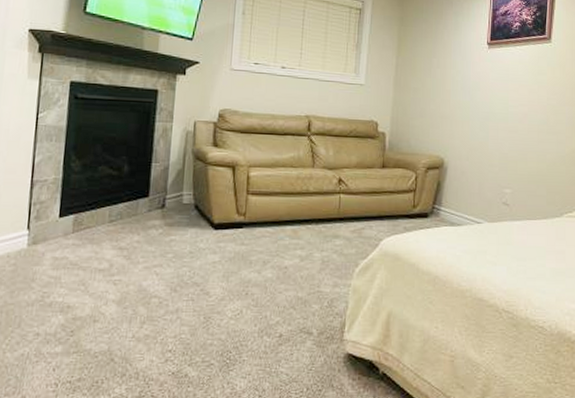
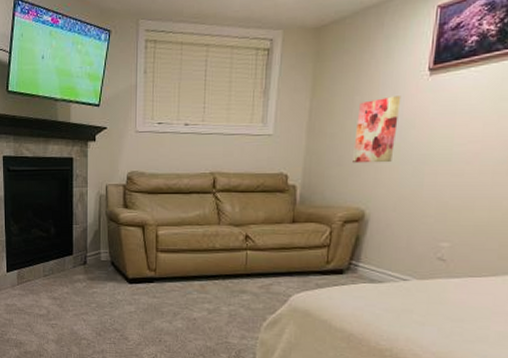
wall art: none [433,61,468,118] -> present [353,96,402,164]

